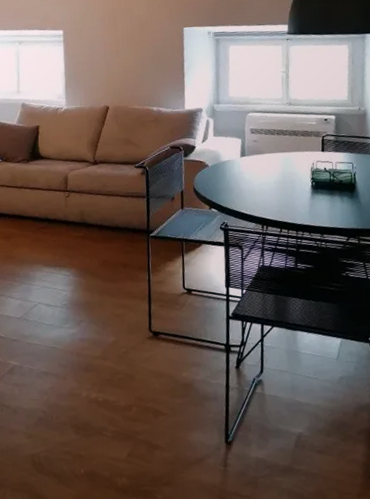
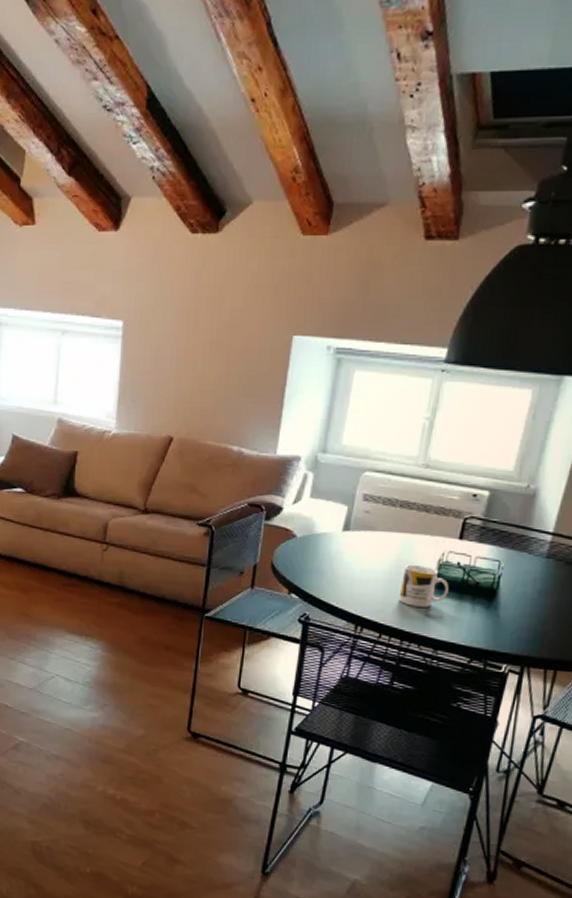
mug: none [288,173,323,205] -> present [398,564,449,608]

